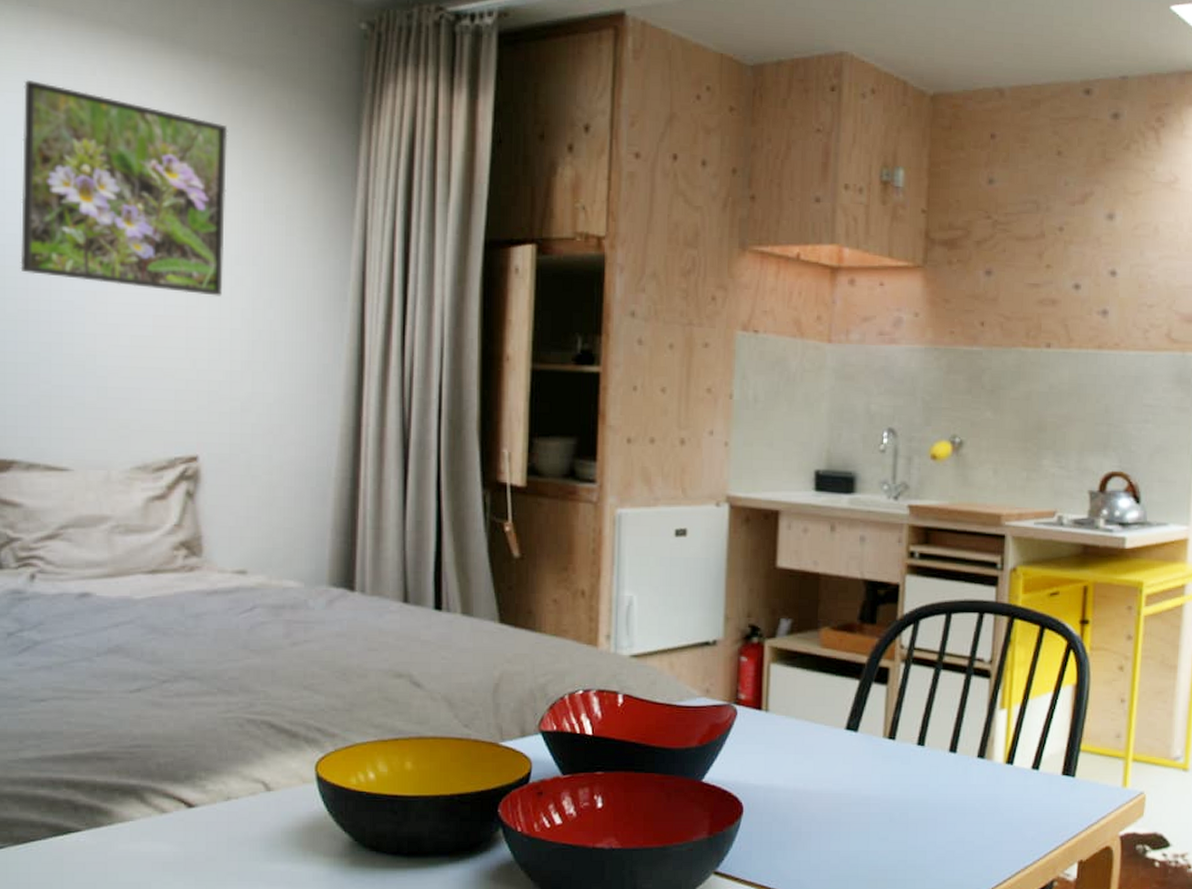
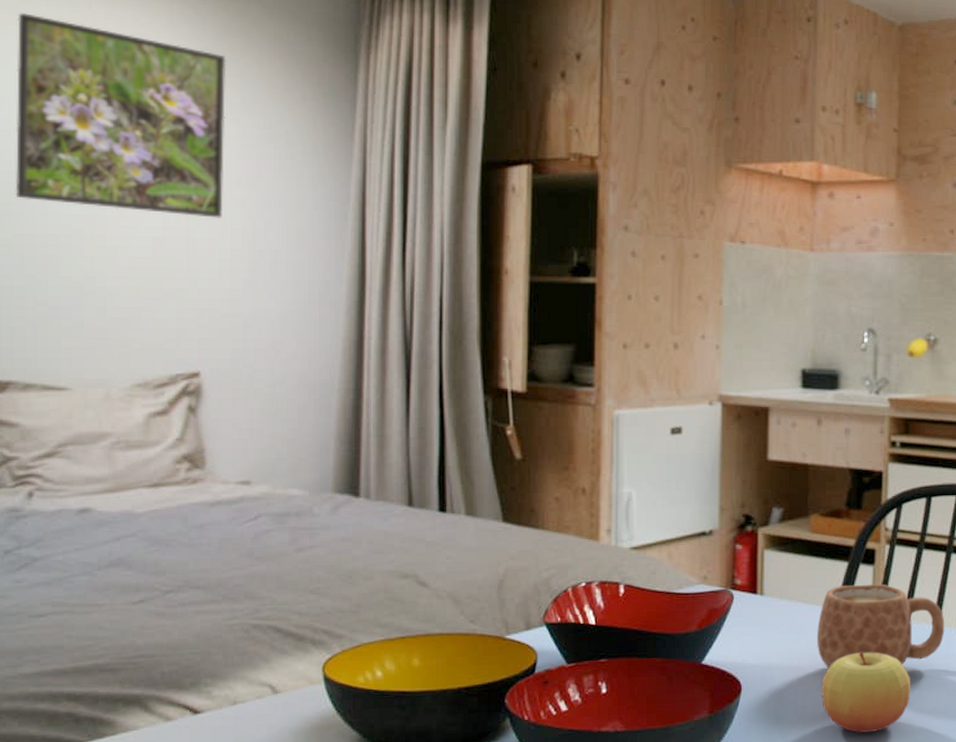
mug: none [824,705,962,793] -> present [817,584,945,668]
apple: none [827,778,923,864] -> present [822,652,910,733]

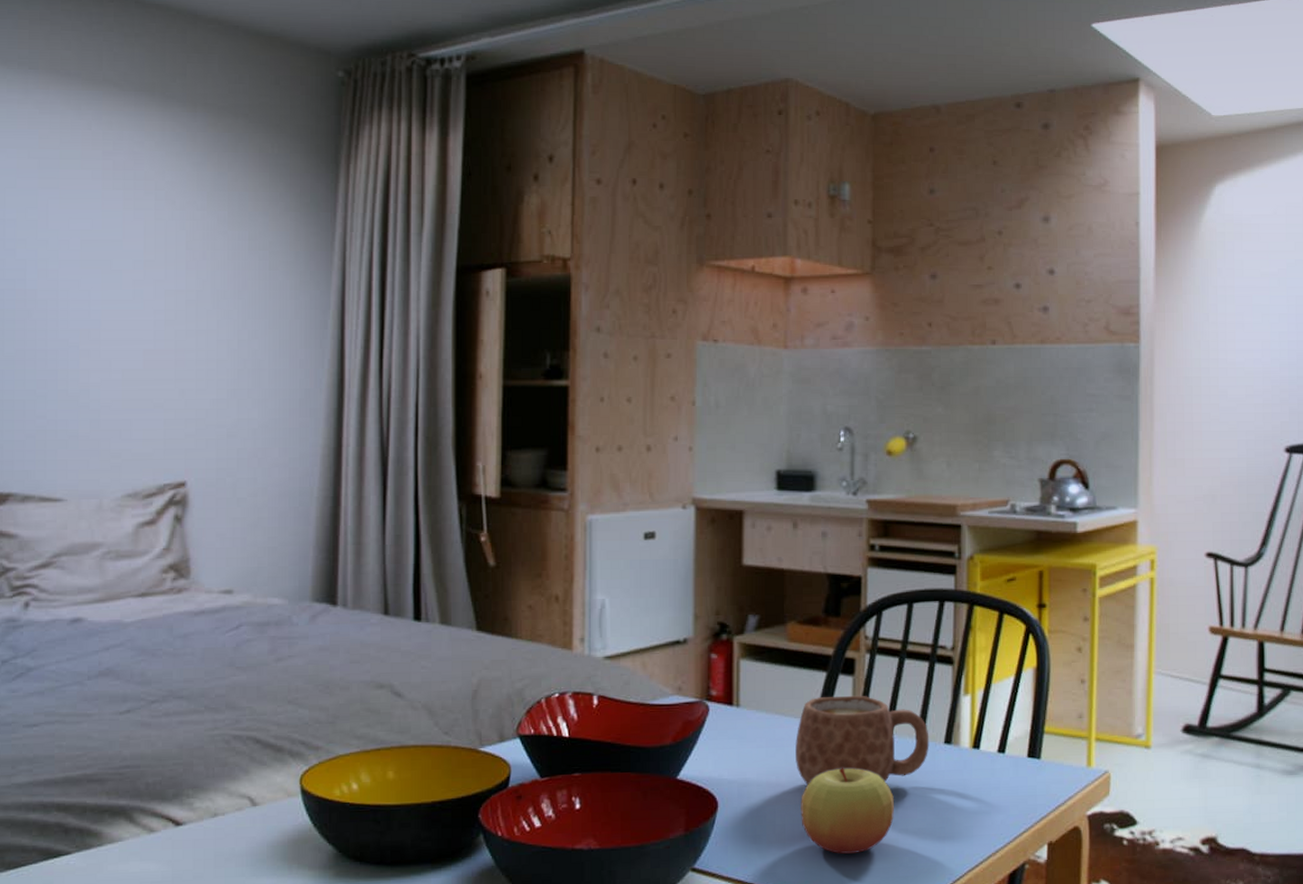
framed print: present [15,13,227,218] -> none [18,137,215,329]

